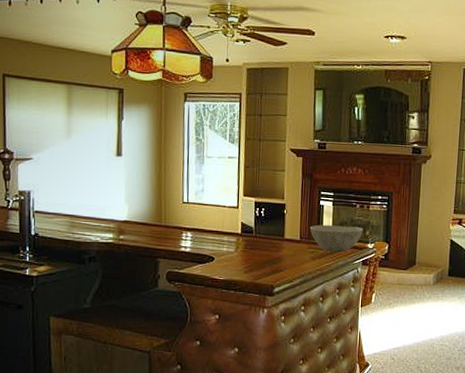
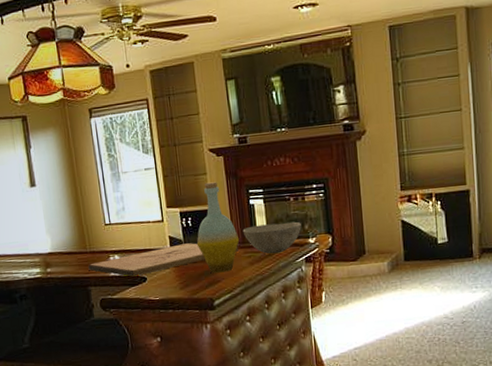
cutting board: none [160,231,304,255] -> present [88,243,239,277]
bottle: none [266,179,306,263] -> present [196,182,240,273]

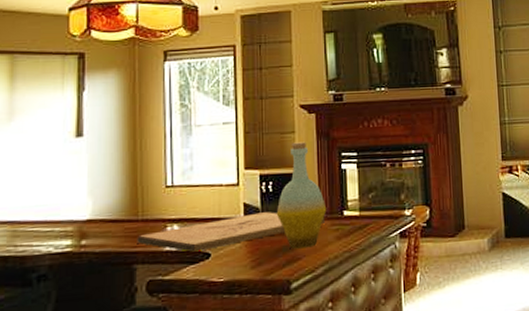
bowl: present [243,221,302,255] -> none [331,190,397,228]

